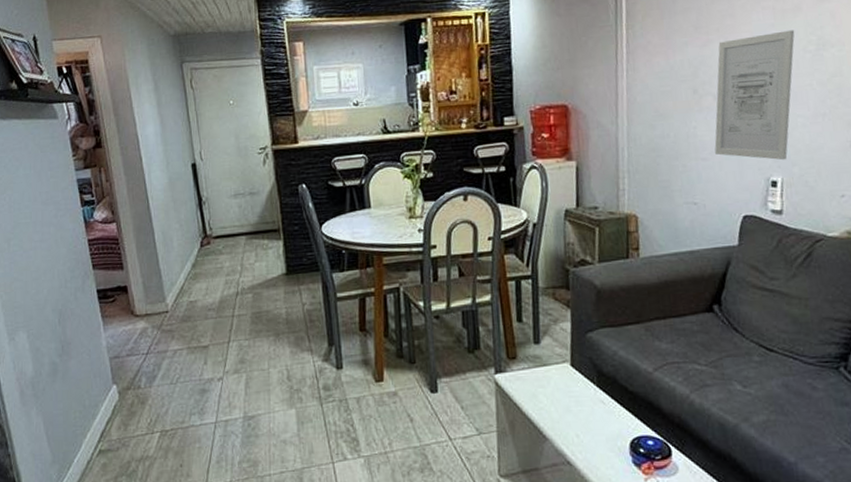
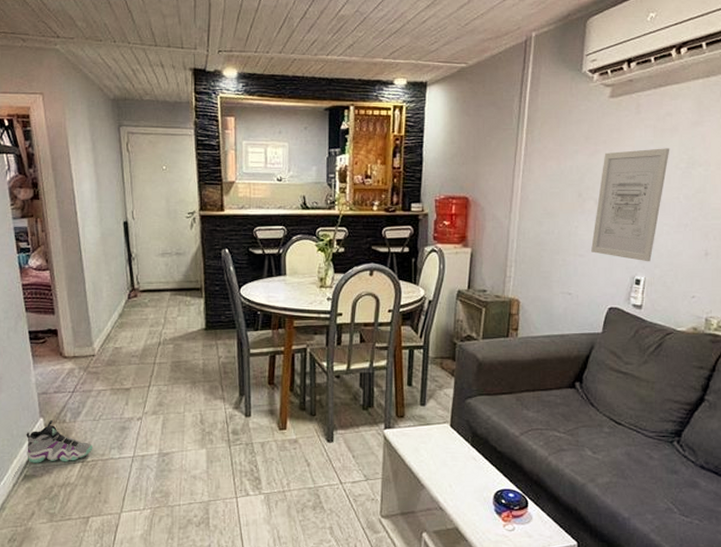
sneaker: none [99,386,172,436] -> present [26,419,93,463]

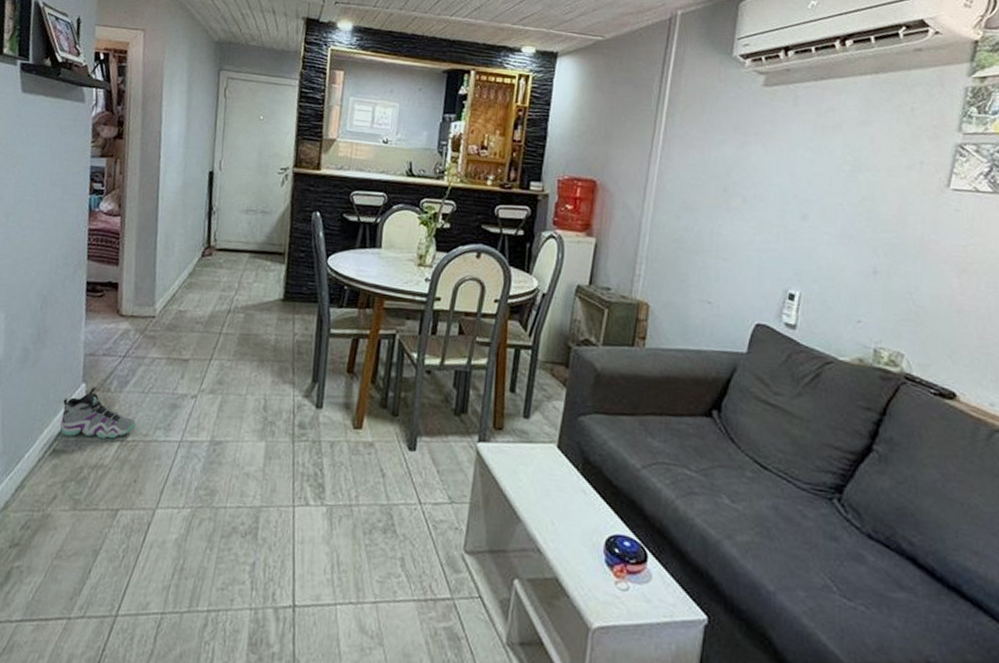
wall art: present [591,148,670,262] -> none [737,145,833,275]

